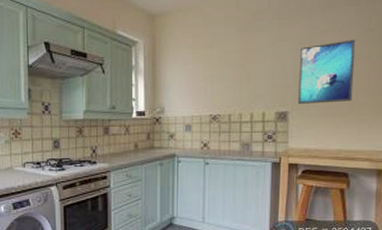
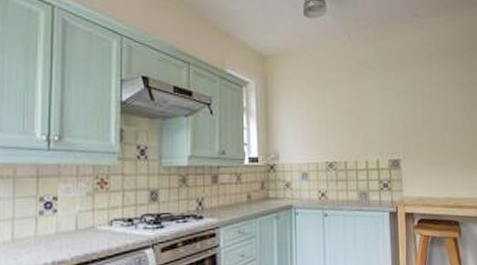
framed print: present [298,39,356,104] -> none [406,92,455,152]

